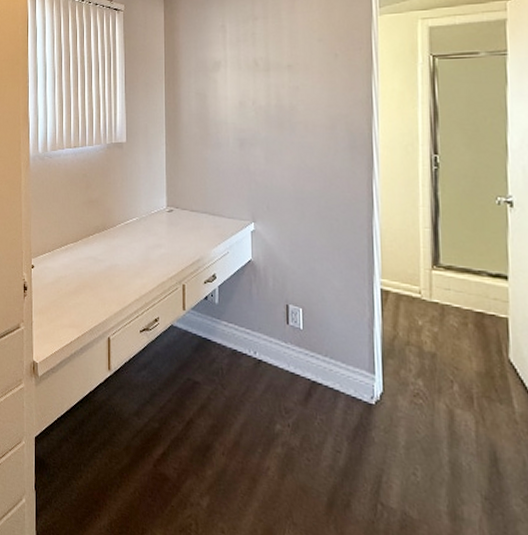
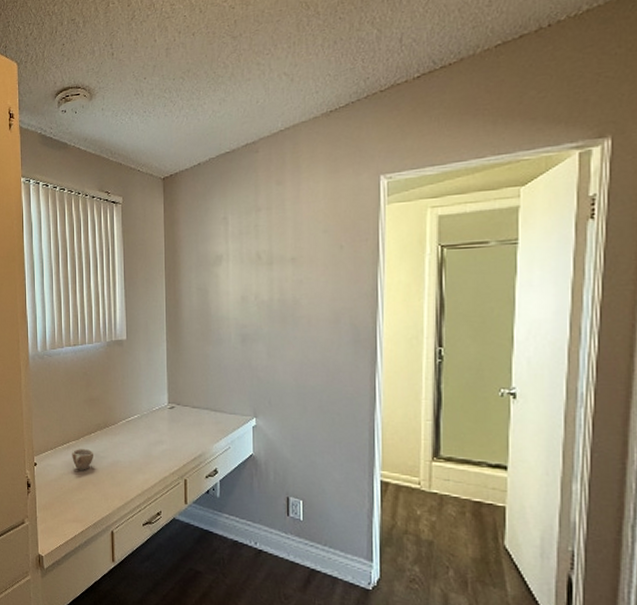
cup: none [70,250,92,274] -> present [72,448,94,470]

